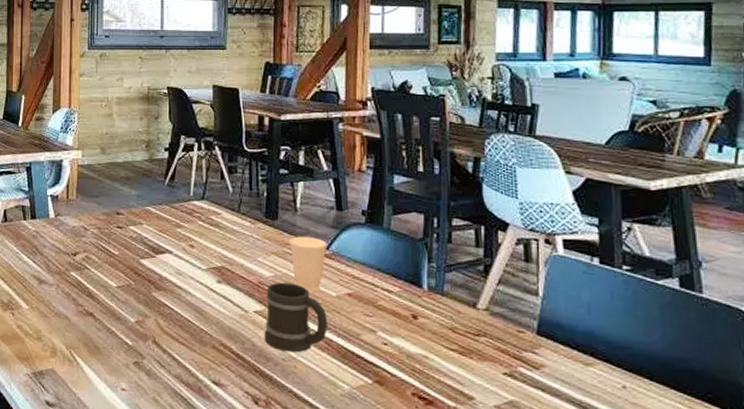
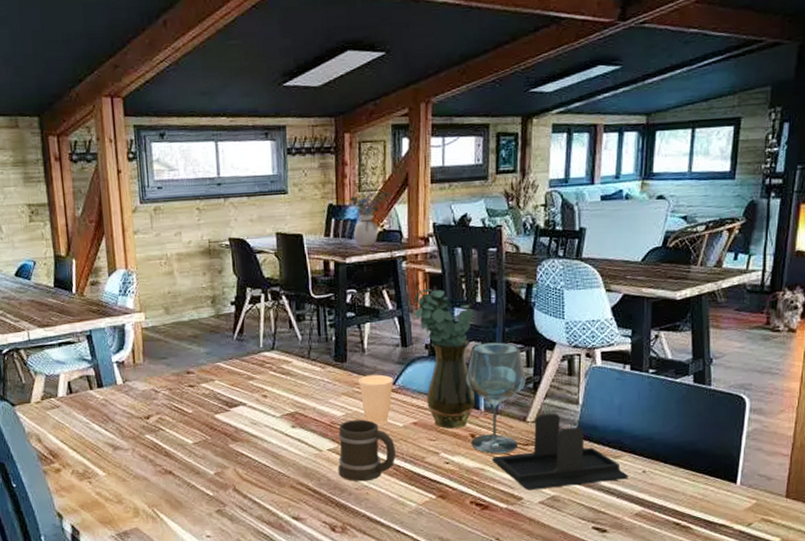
bouquet: none [287,44,330,106] -> present [350,182,392,247]
vase: none [351,148,418,306] -> present [414,285,476,429]
wine glass: none [405,215,475,342] -> present [465,342,526,454]
napkin holder: none [437,301,604,394] -> present [492,413,628,490]

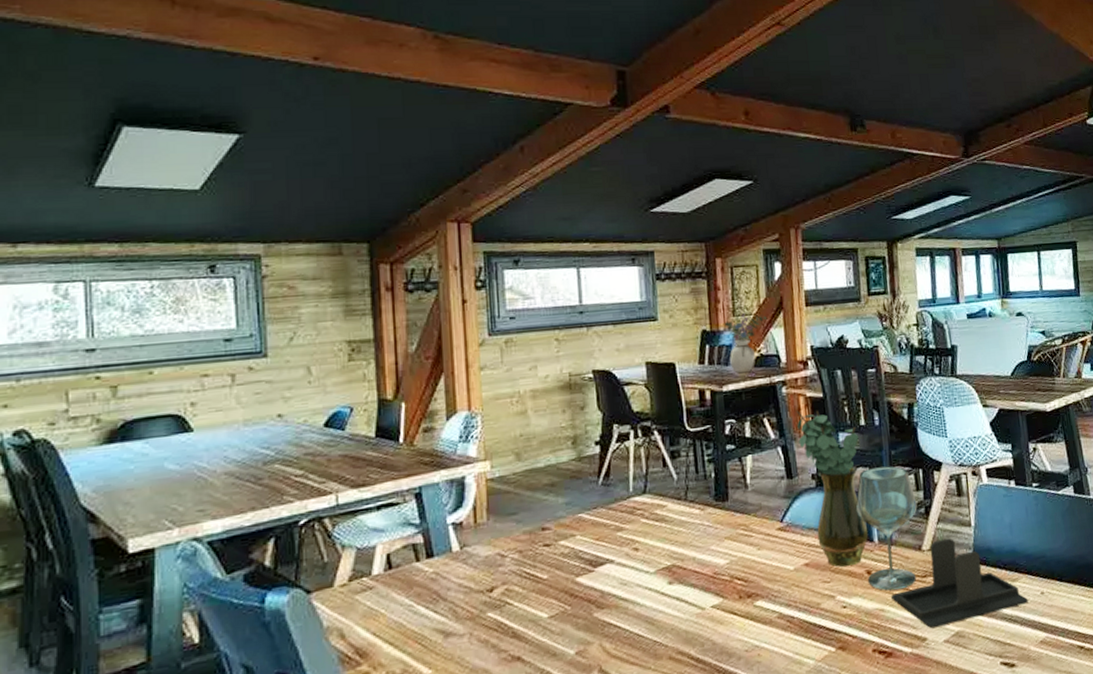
mug: present [337,419,397,482] -> none [723,565,789,642]
cup: present [358,374,394,426] -> none [742,511,781,572]

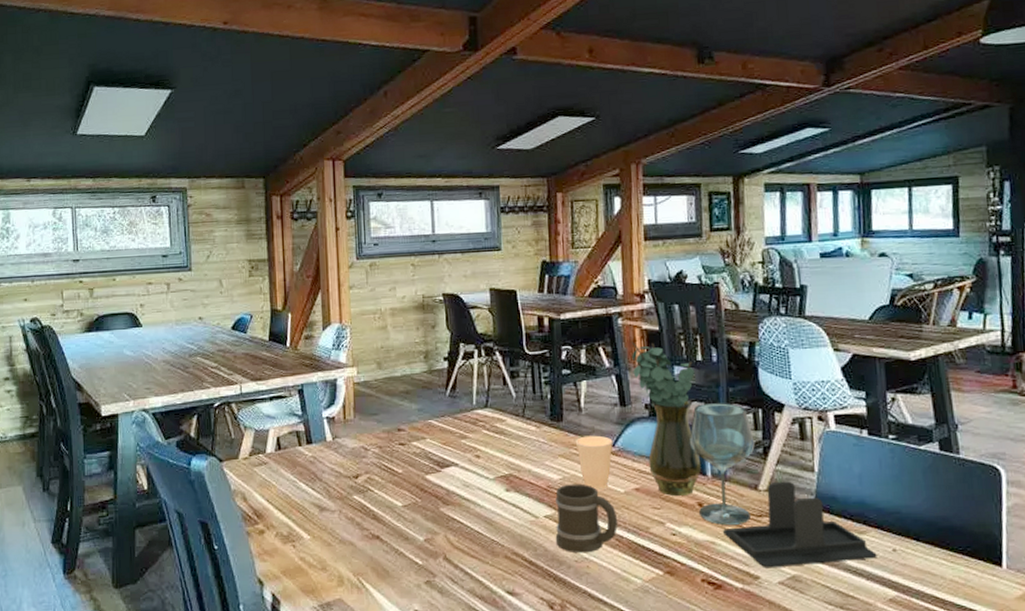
mug: none [723,565,789,642] -> present [555,483,618,553]
bouquet: present [724,306,768,374] -> none [563,239,606,303]
cup: none [742,511,781,572] -> present [575,435,613,491]

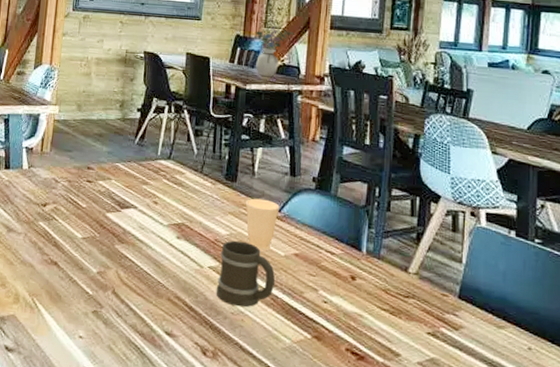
bouquet: none [563,239,606,303] -> present [256,21,294,78]
vase: present [632,342,702,496] -> none [305,119,362,267]
wine glass: present [688,403,755,526] -> none [349,184,410,303]
napkin holder: present [723,481,877,568] -> none [371,267,513,354]

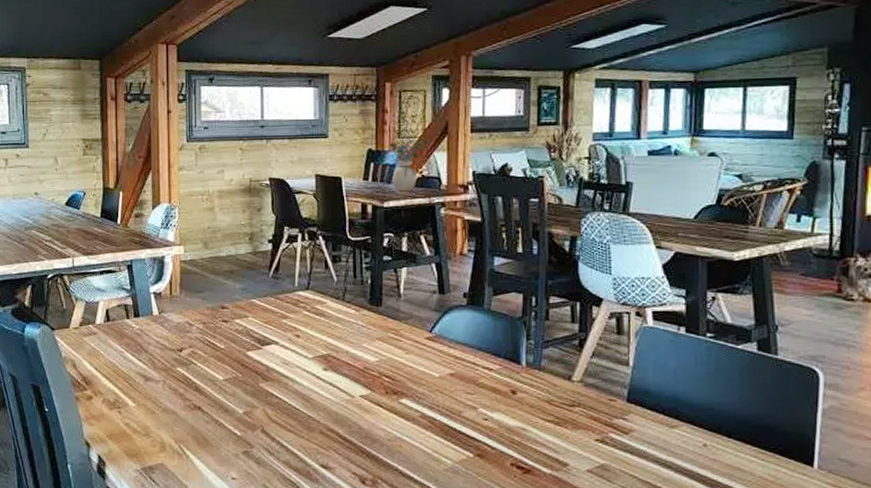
mug: present [216,240,276,307] -> none [370,366,432,433]
cup: present [245,198,280,251] -> none [393,321,430,374]

